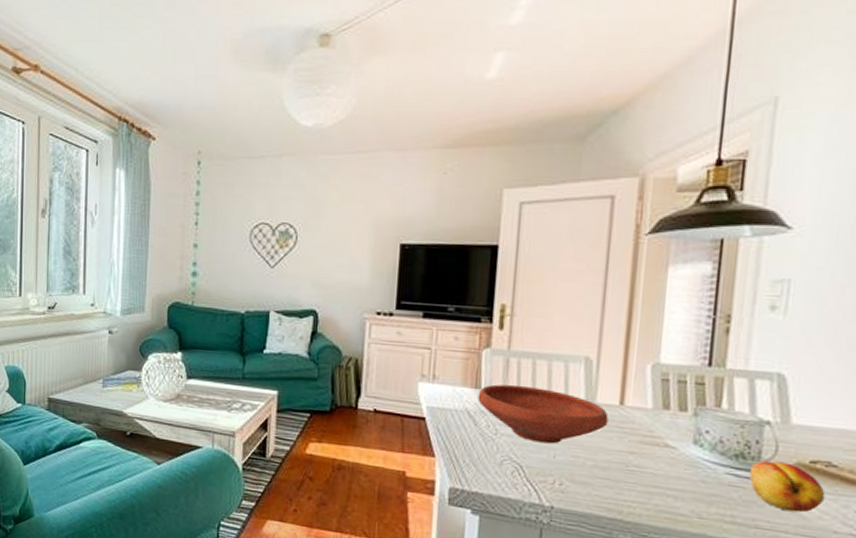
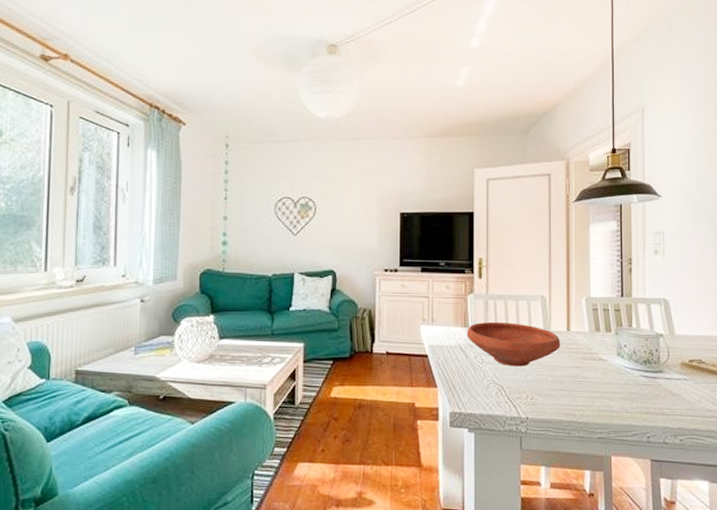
fruit: present [750,460,826,513] -> none [655,363,701,399]

